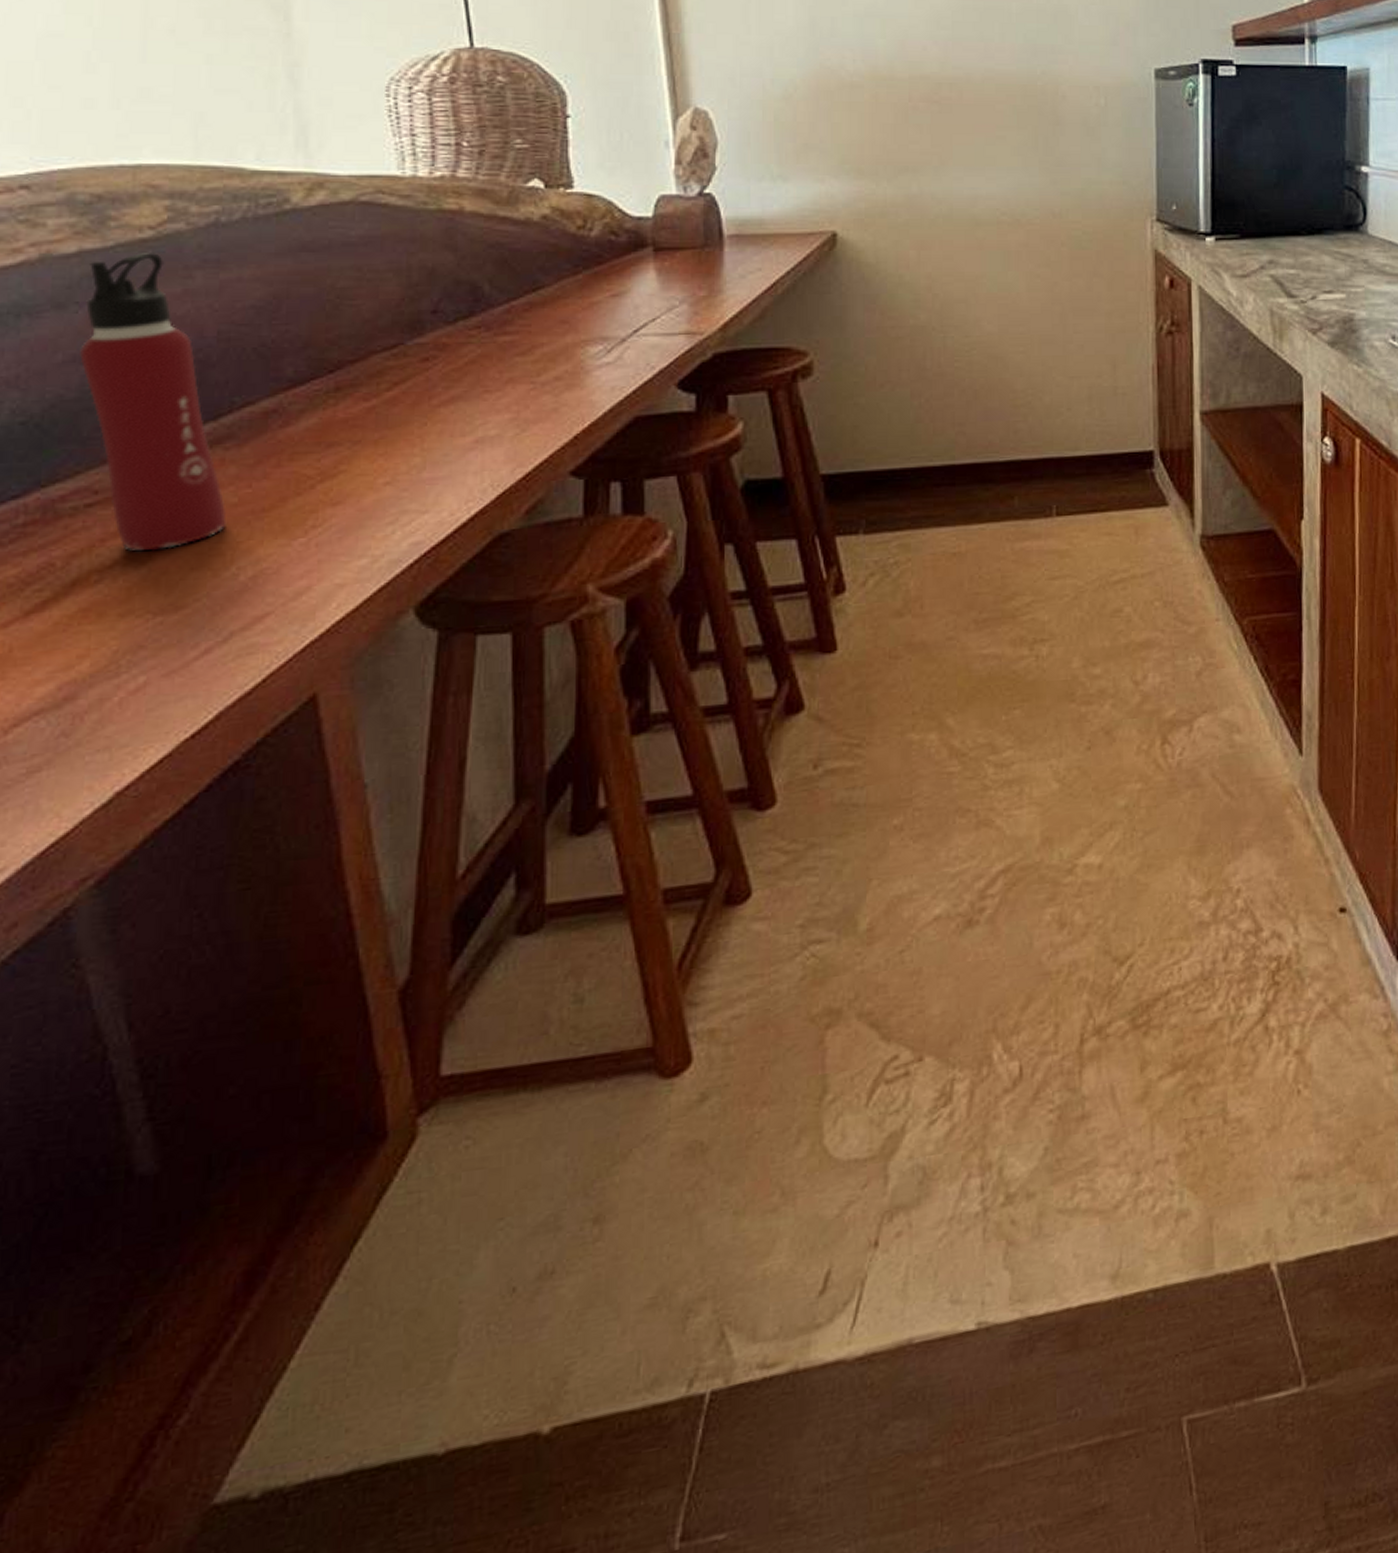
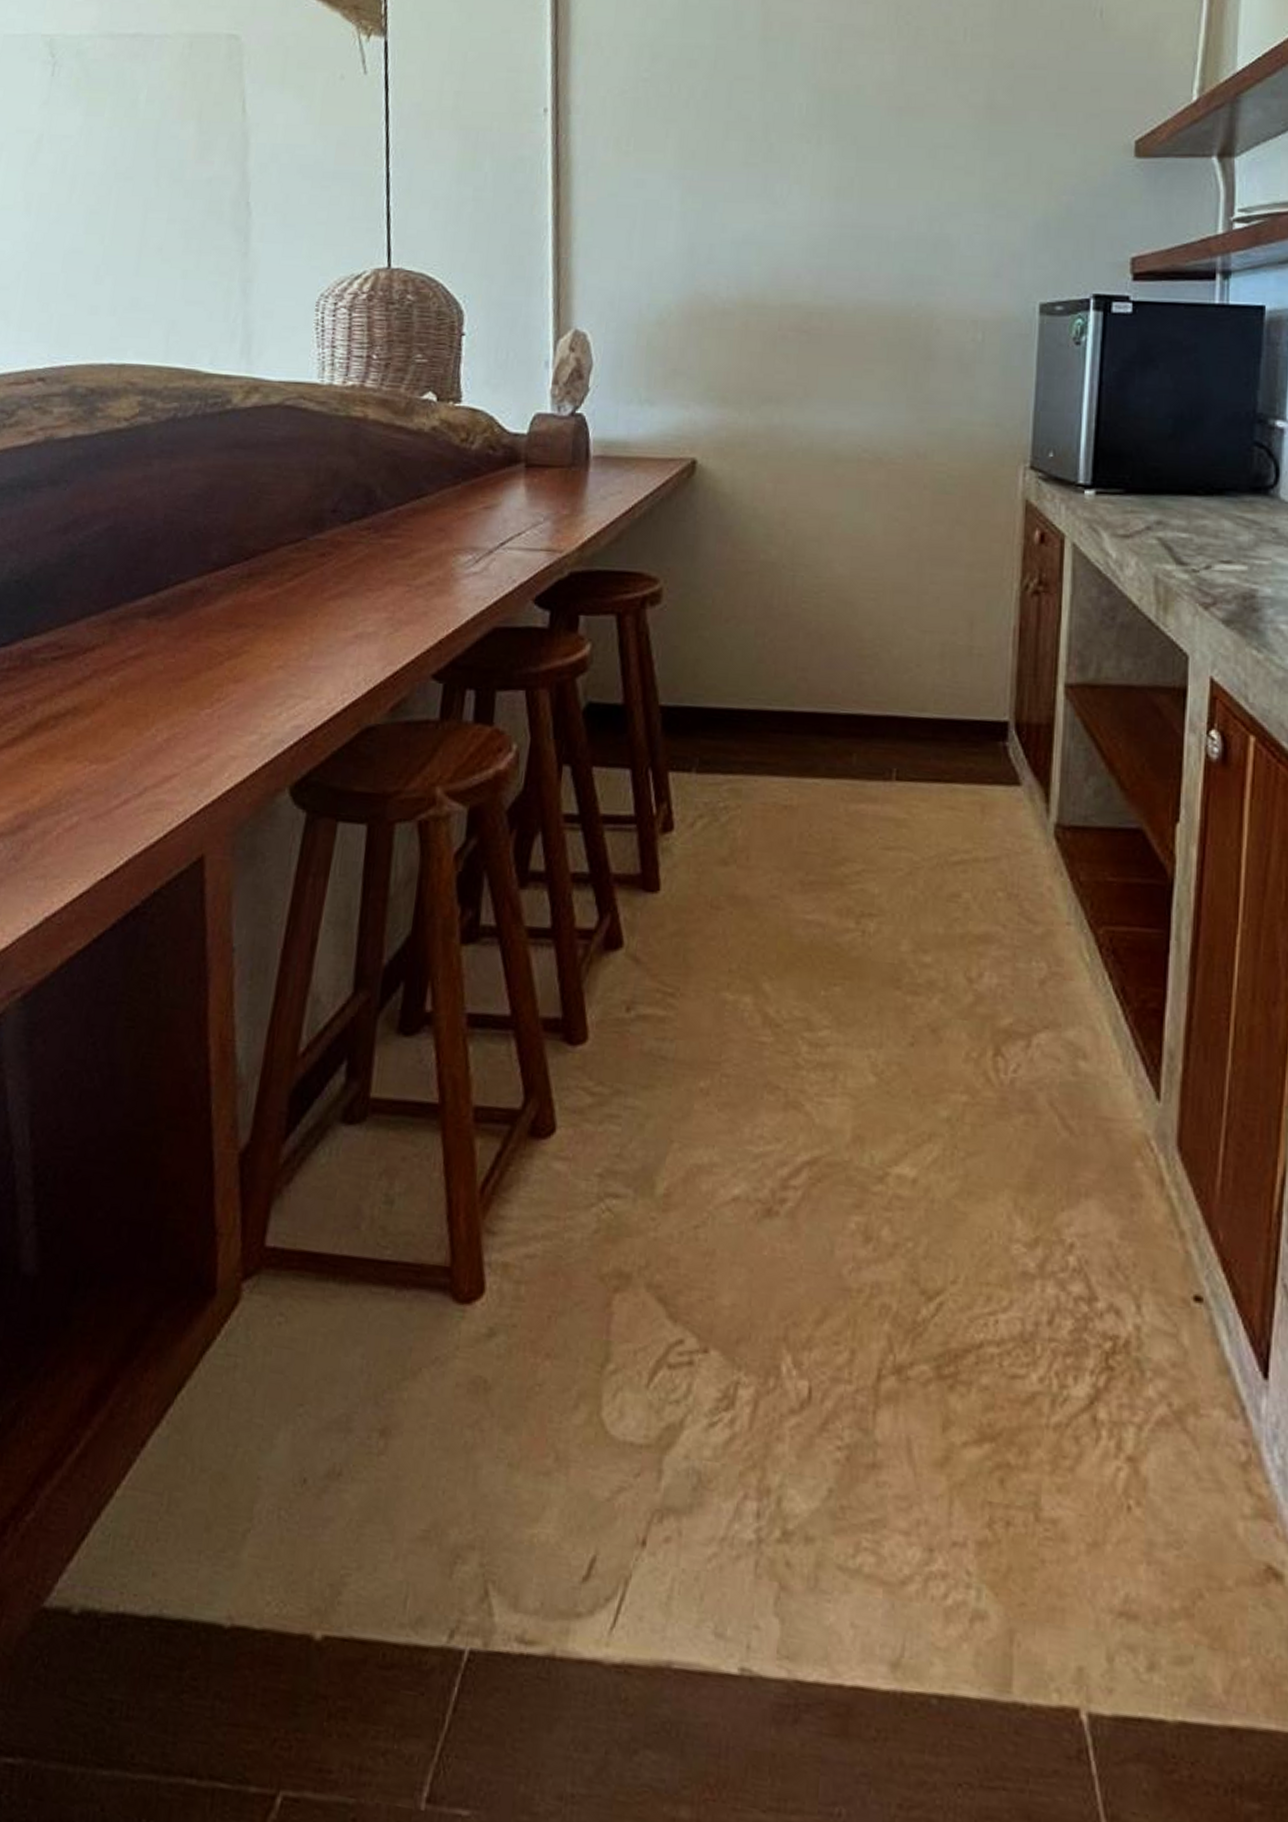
water bottle: present [80,253,227,551] -> none [63,441,154,705]

